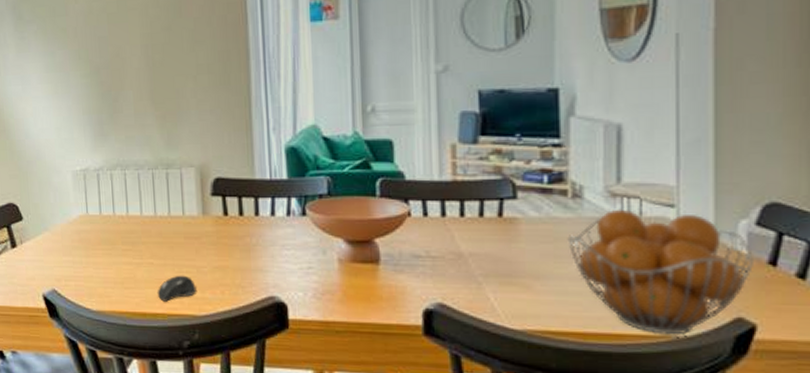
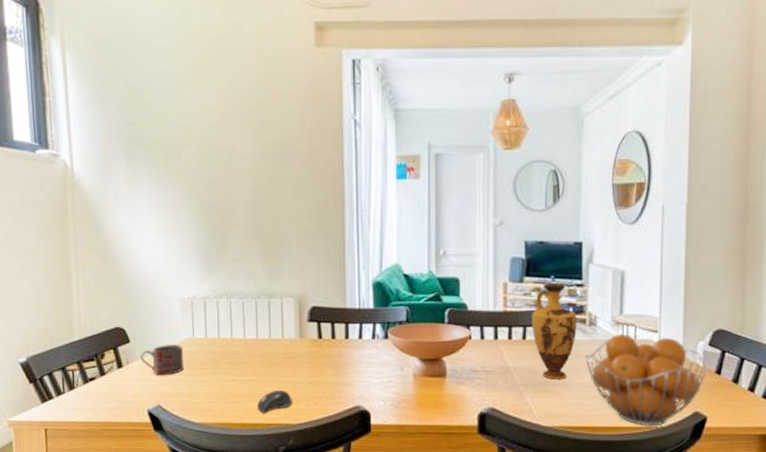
mug: none [33,221,78,257] -> present [140,344,184,376]
vase: none [491,143,554,269] -> present [532,283,577,380]

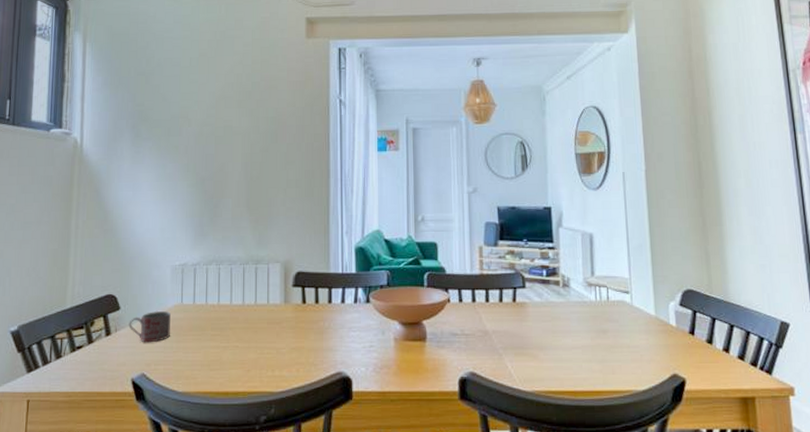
computer mouse: present [256,390,292,413] -> none [239,356,275,381]
vase: present [532,283,577,380] -> none [507,246,551,342]
fruit basket: present [585,333,706,426] -> none [561,295,680,390]

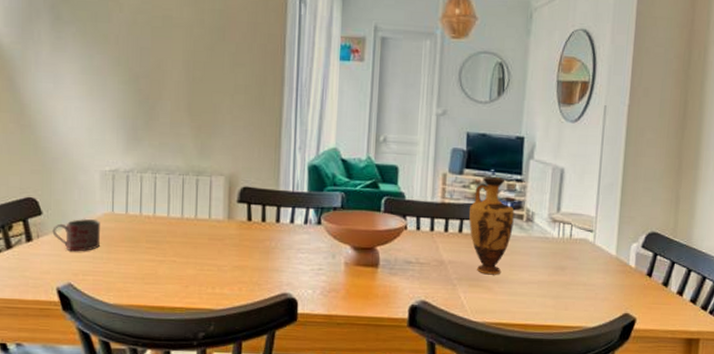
vase: none [507,246,551,342] -> present [469,177,515,275]

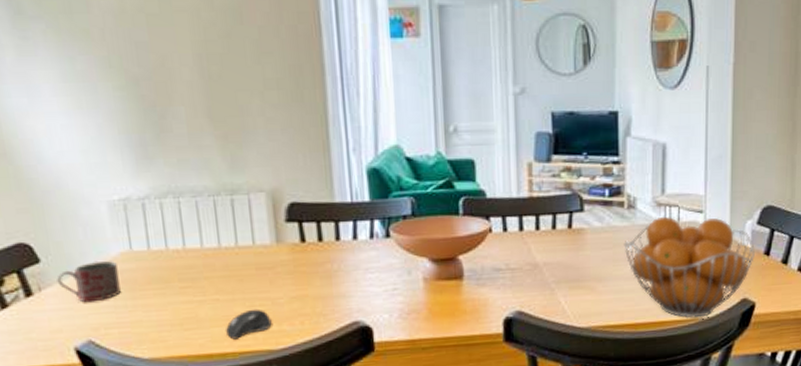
computer mouse: none [177,272,216,297] -> present [225,309,272,340]
vase: present [469,177,515,275] -> none [562,161,614,274]
fruit basket: none [520,231,638,326] -> present [624,216,755,319]

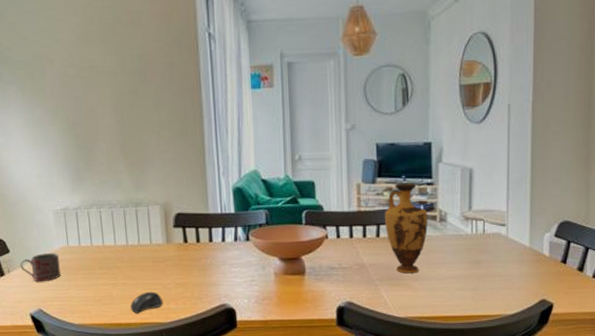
vase: none [562,161,614,274] -> present [385,183,428,274]
fruit basket: present [624,216,755,319] -> none [436,228,552,314]

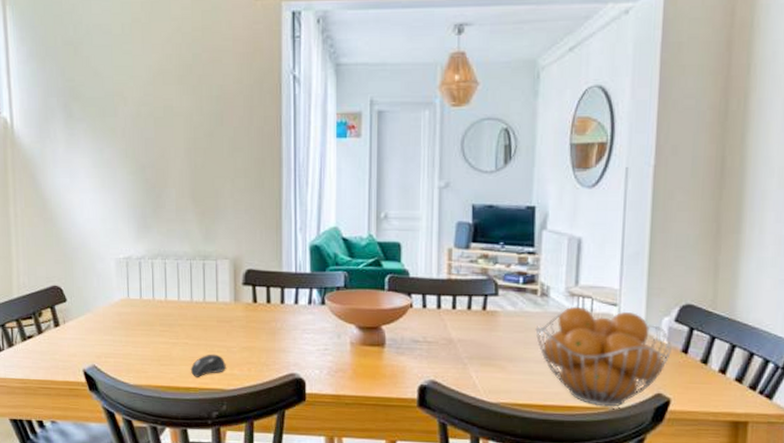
mug: present [20,252,61,282] -> none [76,304,118,336]
vase: present [385,183,428,274] -> none [478,250,527,353]
fruit basket: none [436,228,552,314] -> present [535,306,671,407]

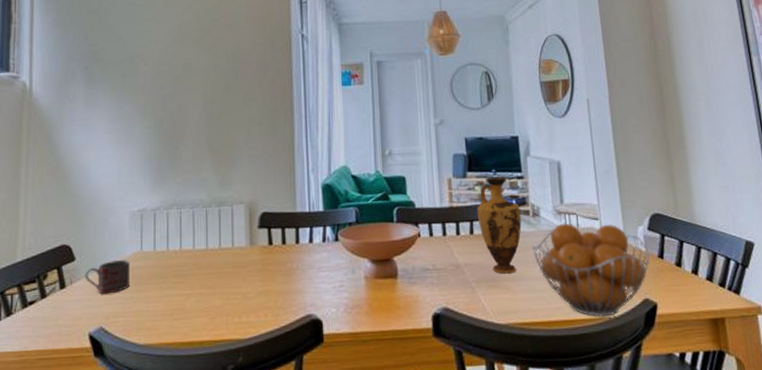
mug: none [76,304,118,336] -> present [85,259,130,295]
computer mouse: present [190,354,226,377] -> none [204,302,242,329]
vase: none [478,250,527,353] -> present [477,177,522,274]

